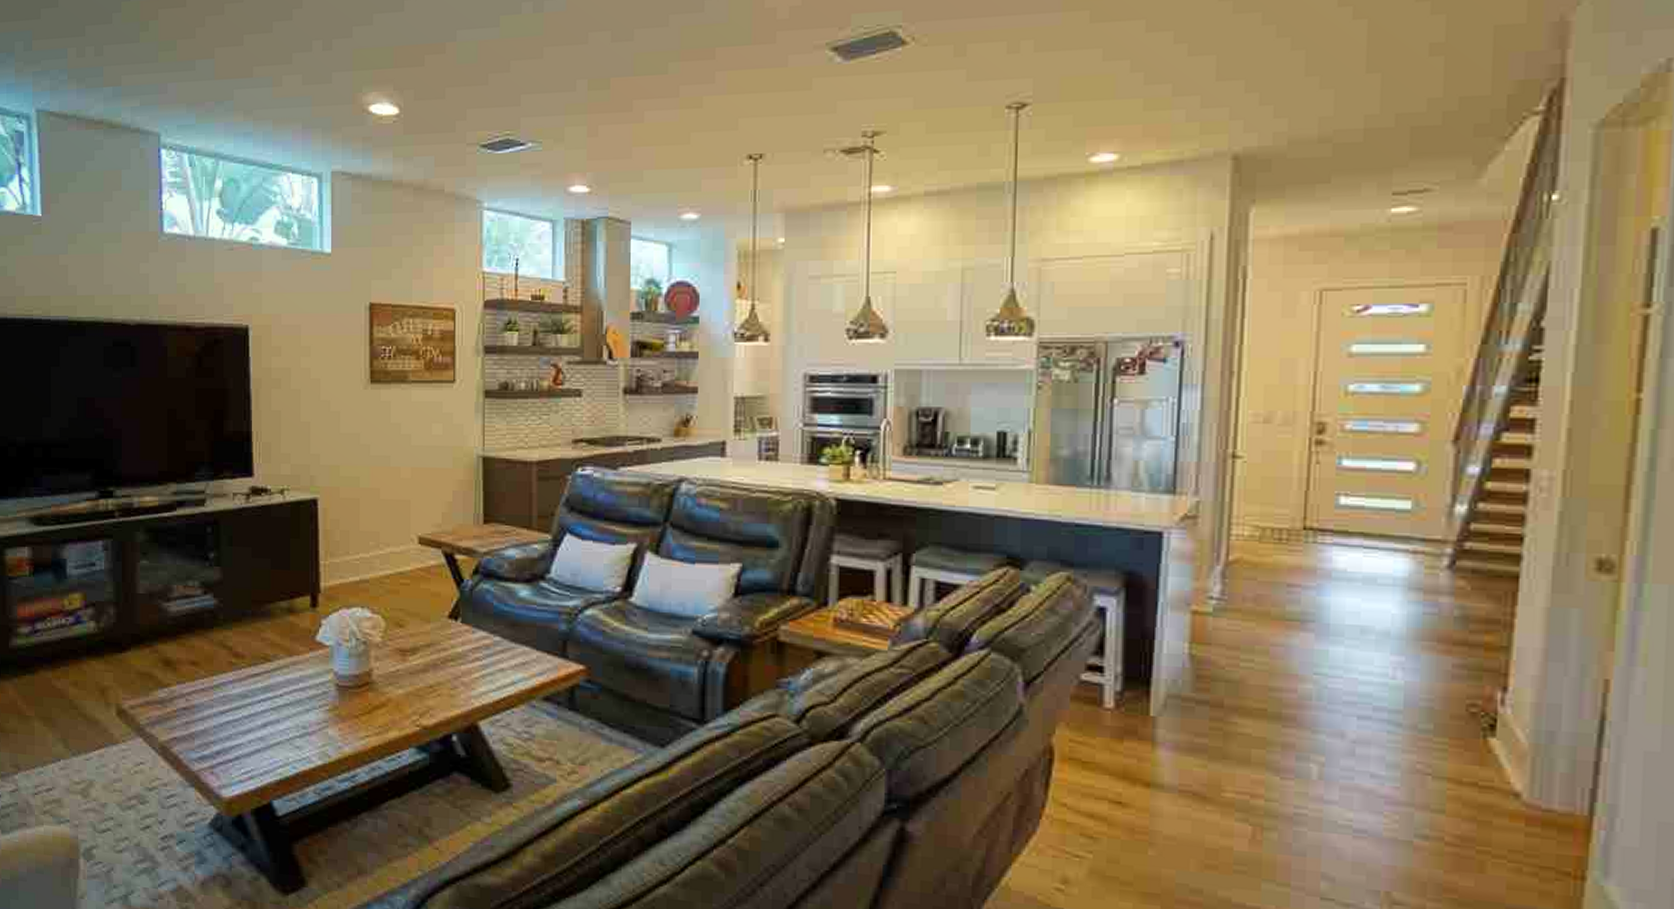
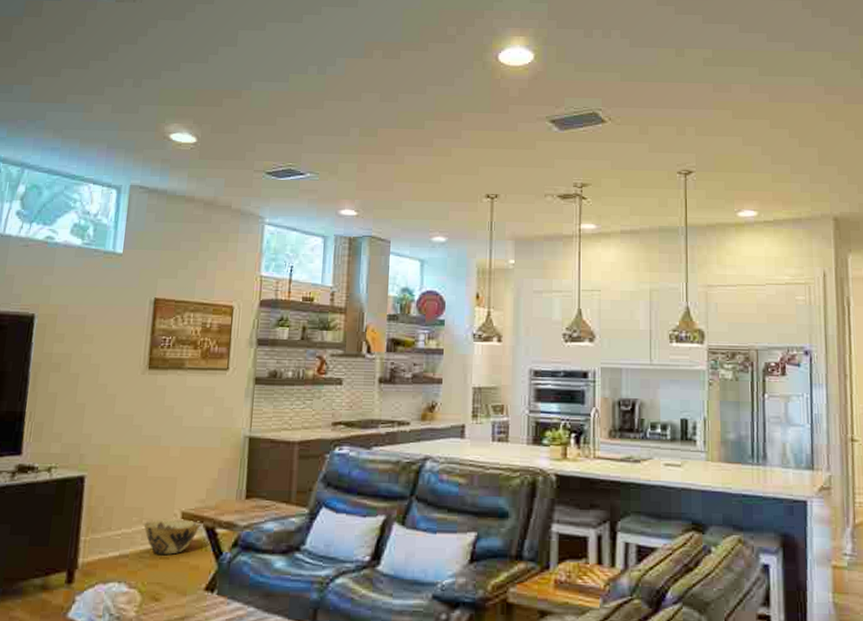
woven basket: none [381,544,439,581] -> present [143,520,201,555]

